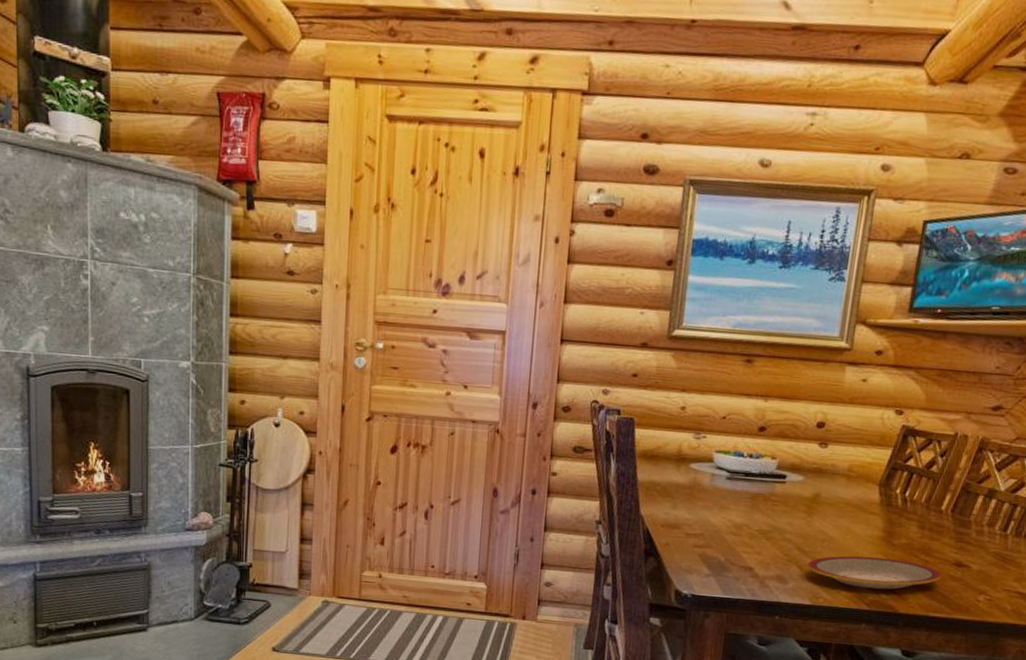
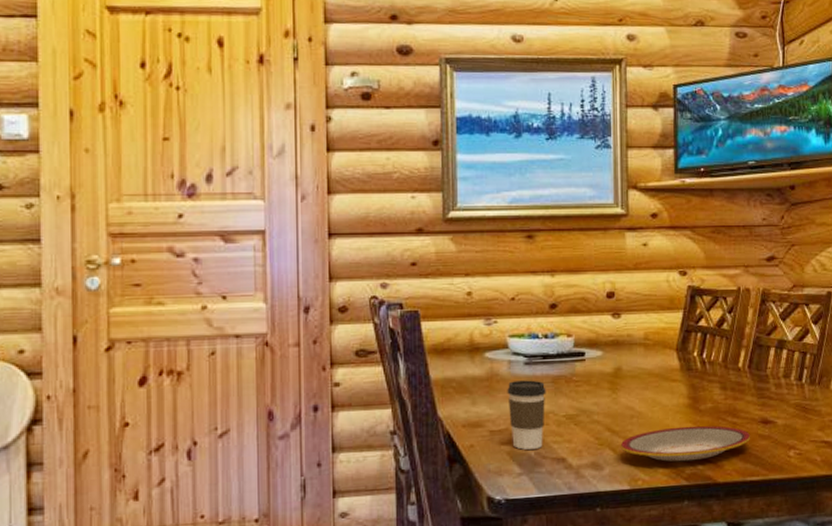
coffee cup: none [705,492,744,556] -> present [507,380,546,450]

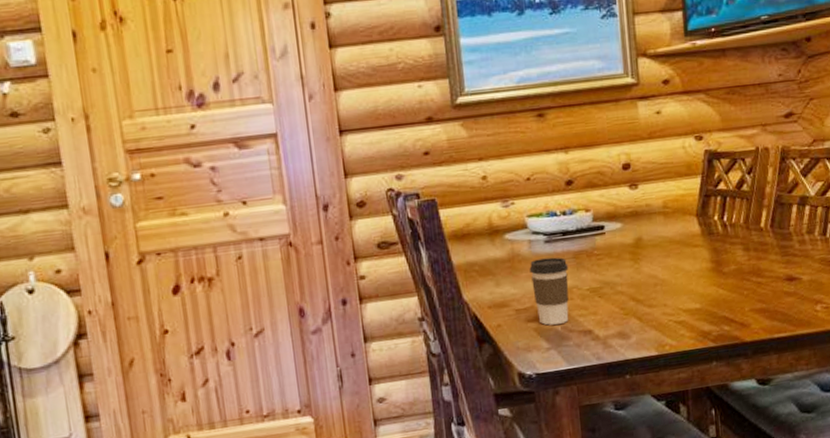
plate: present [620,425,750,462] -> none [645,286,776,326]

